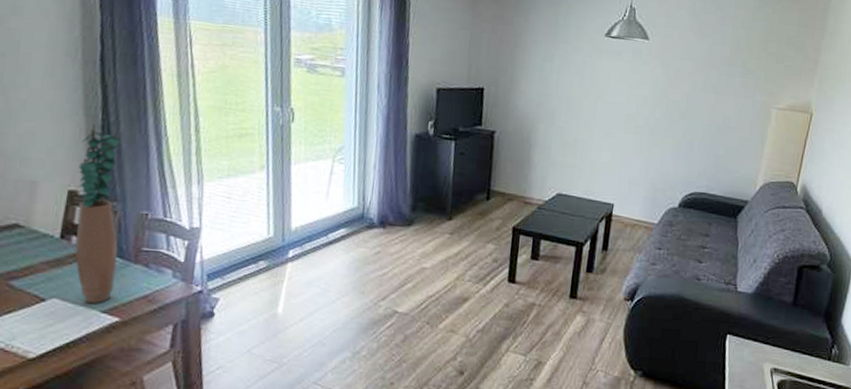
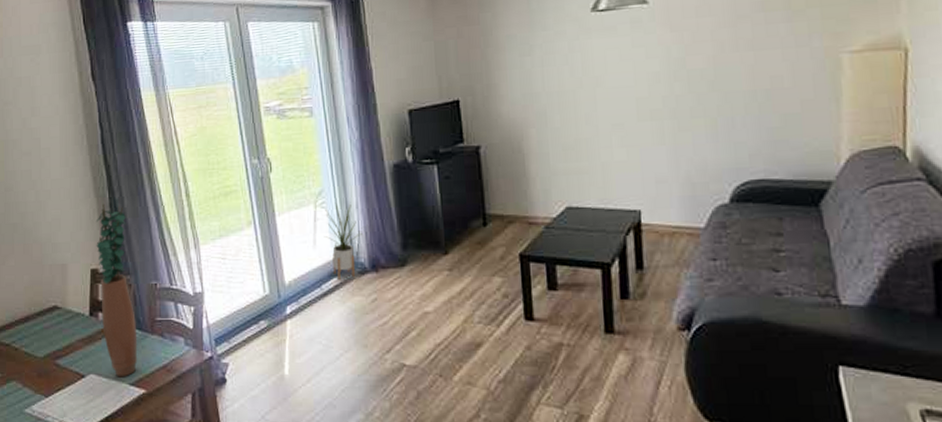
house plant: none [337,160,376,231] -> present [323,202,363,280]

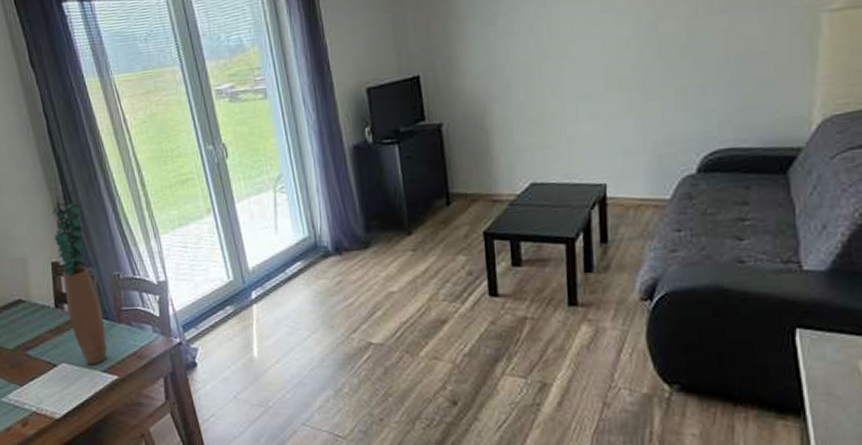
house plant: present [323,202,363,280] -> none [285,187,325,264]

